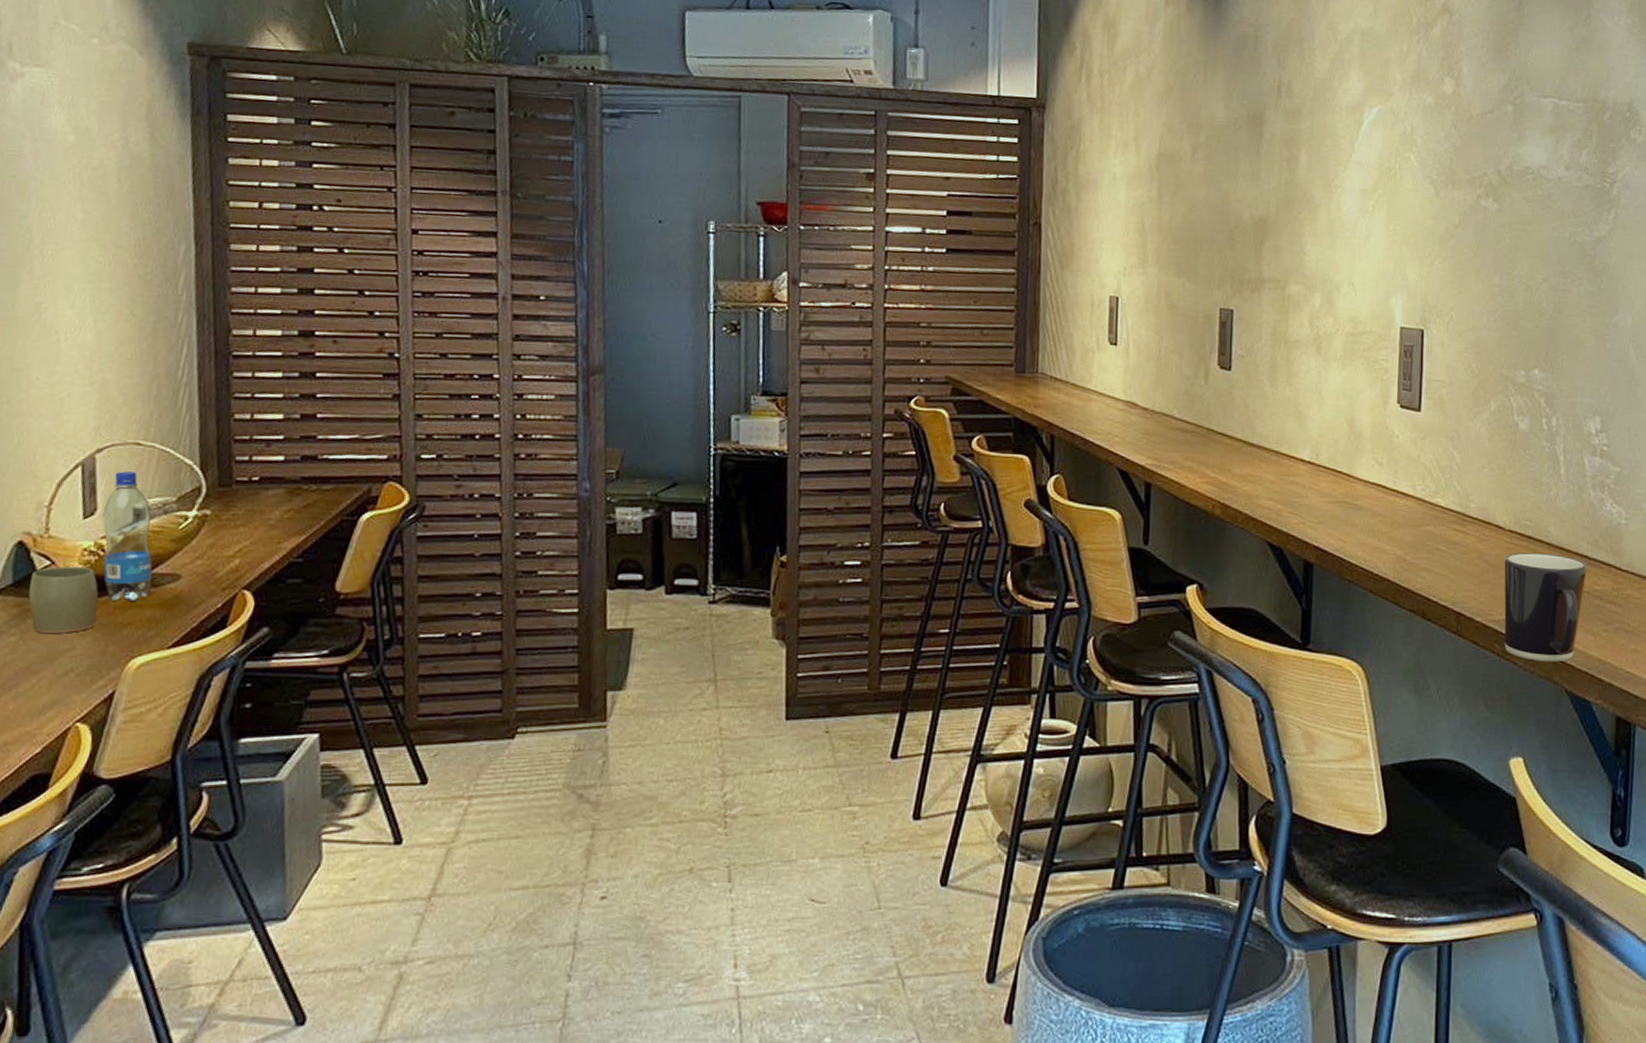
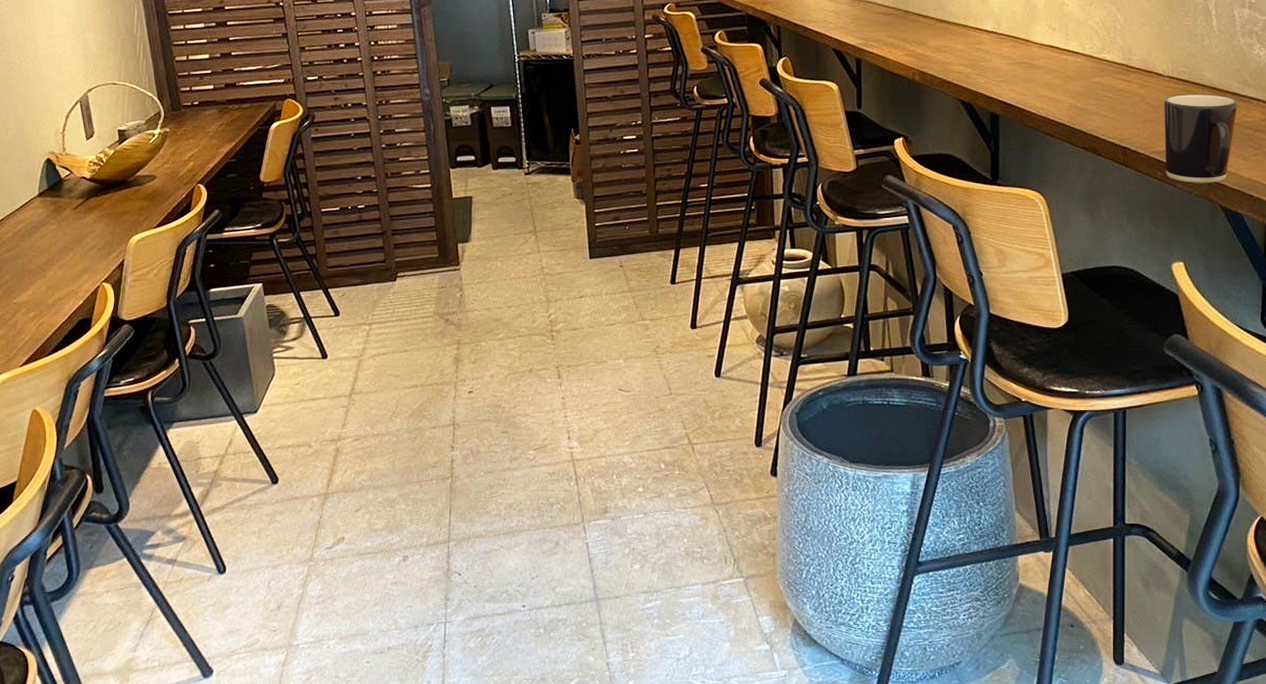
mug: present [28,566,99,634] -> none [59,174,106,222]
bottle: present [102,471,153,602] -> none [98,104,138,198]

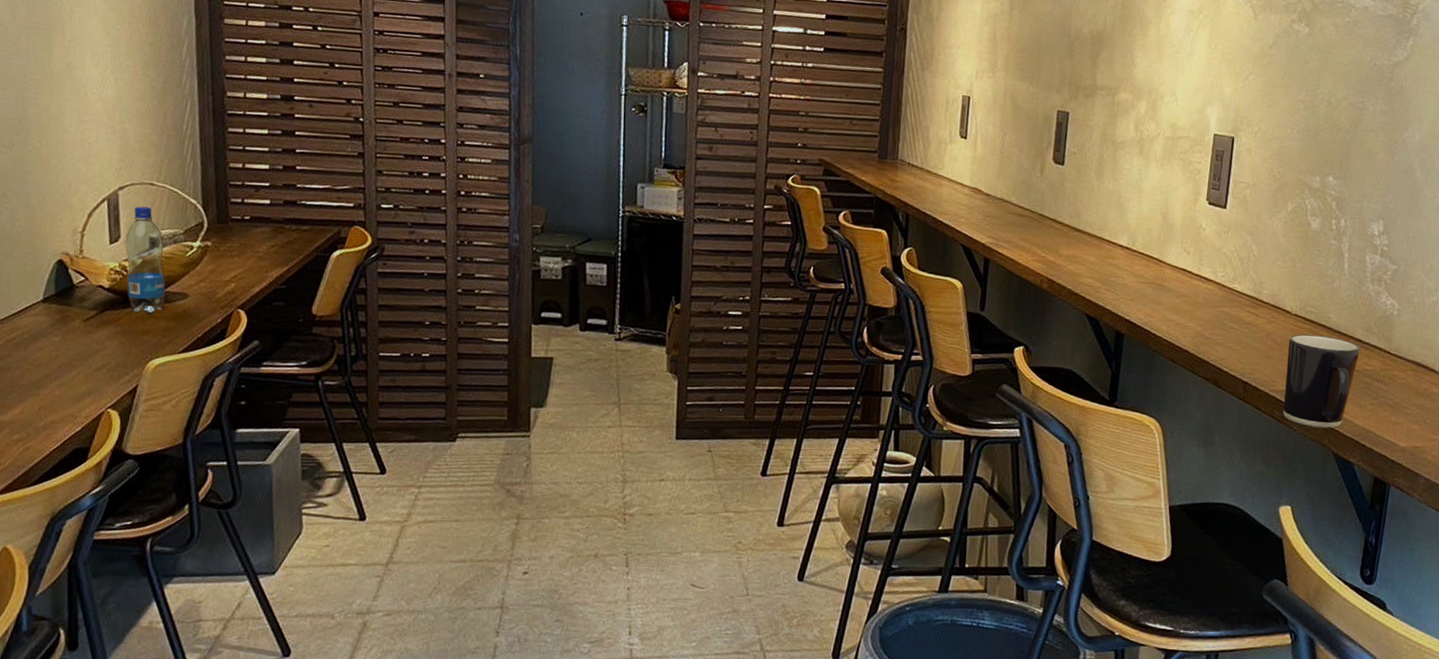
bottle: none [98,104,138,198] -> present [125,206,166,314]

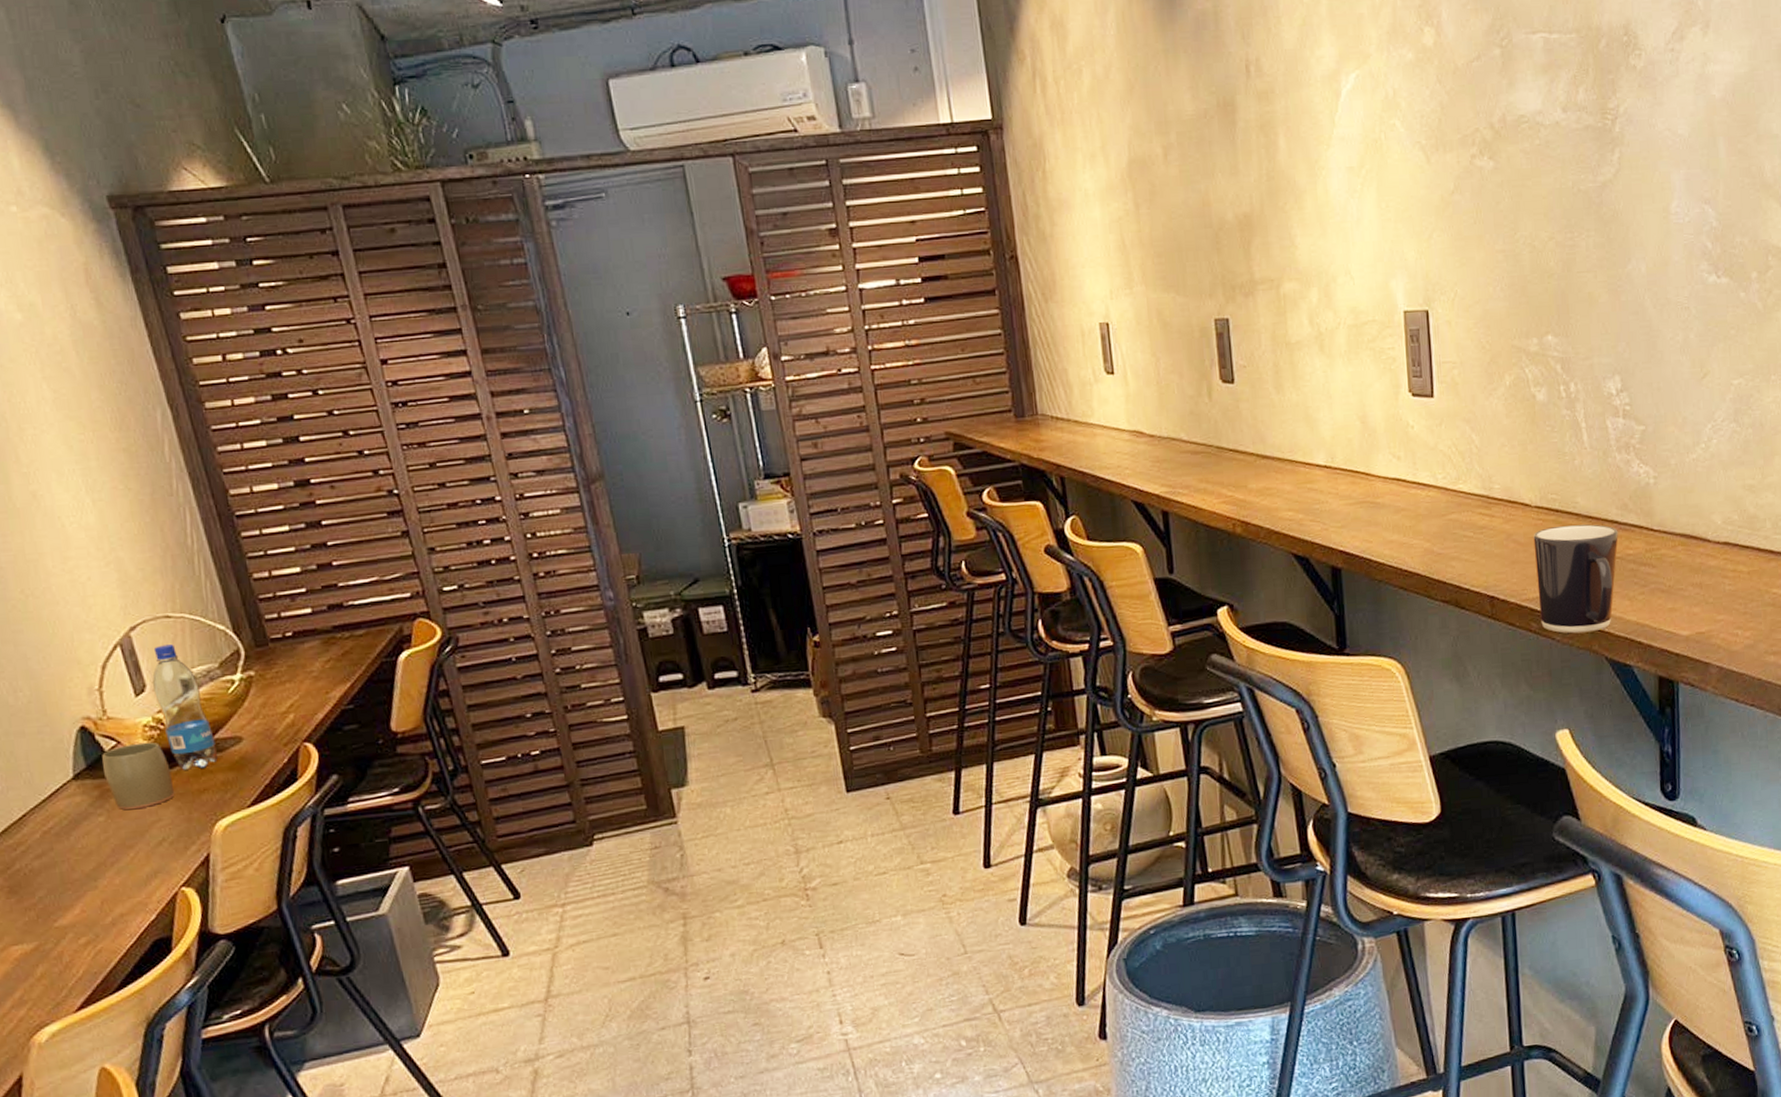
mug: none [68,282,123,337] -> present [102,742,175,810]

